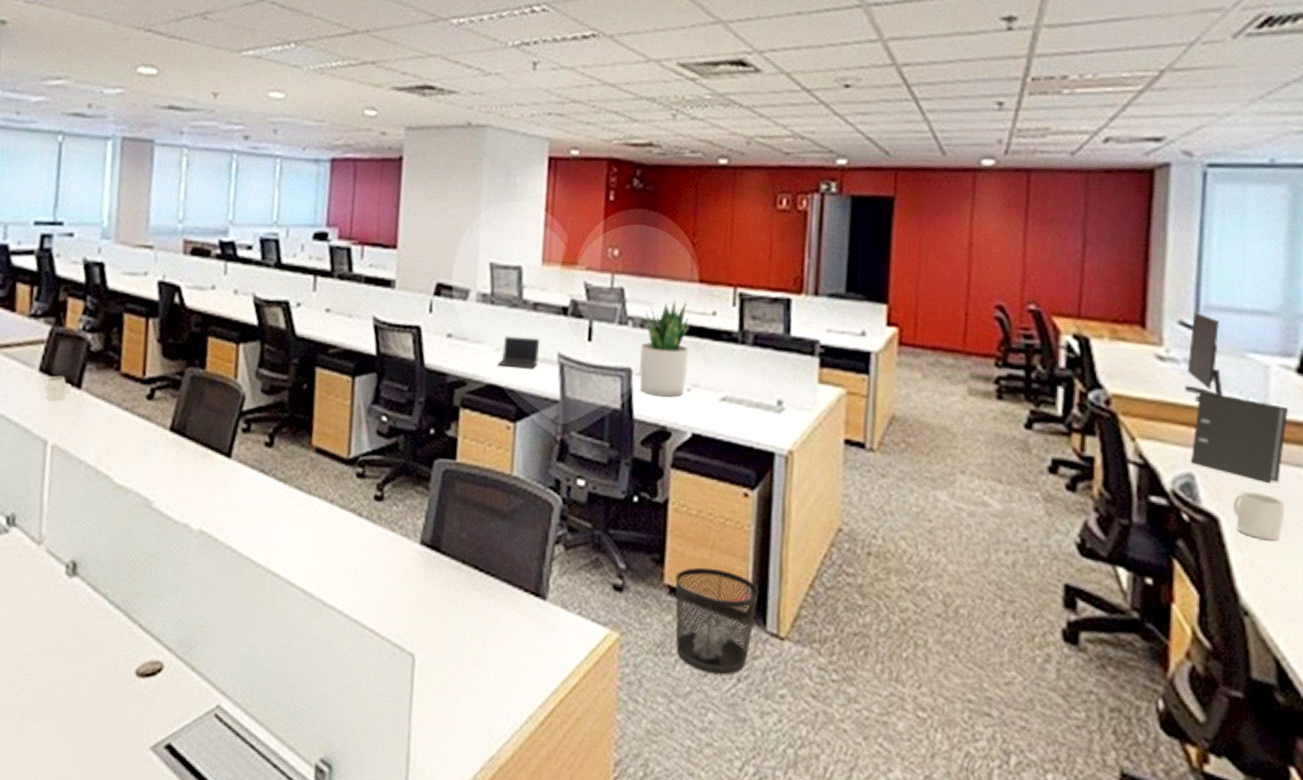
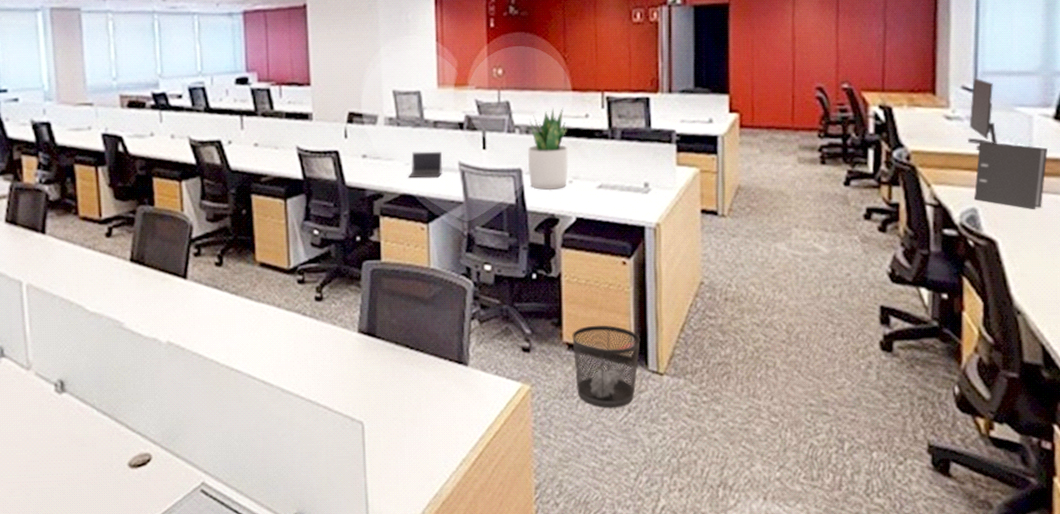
mug: present [45,375,73,401] -> none [12,224,38,247]
mug: present [1233,491,1284,541] -> none [1007,218,1046,255]

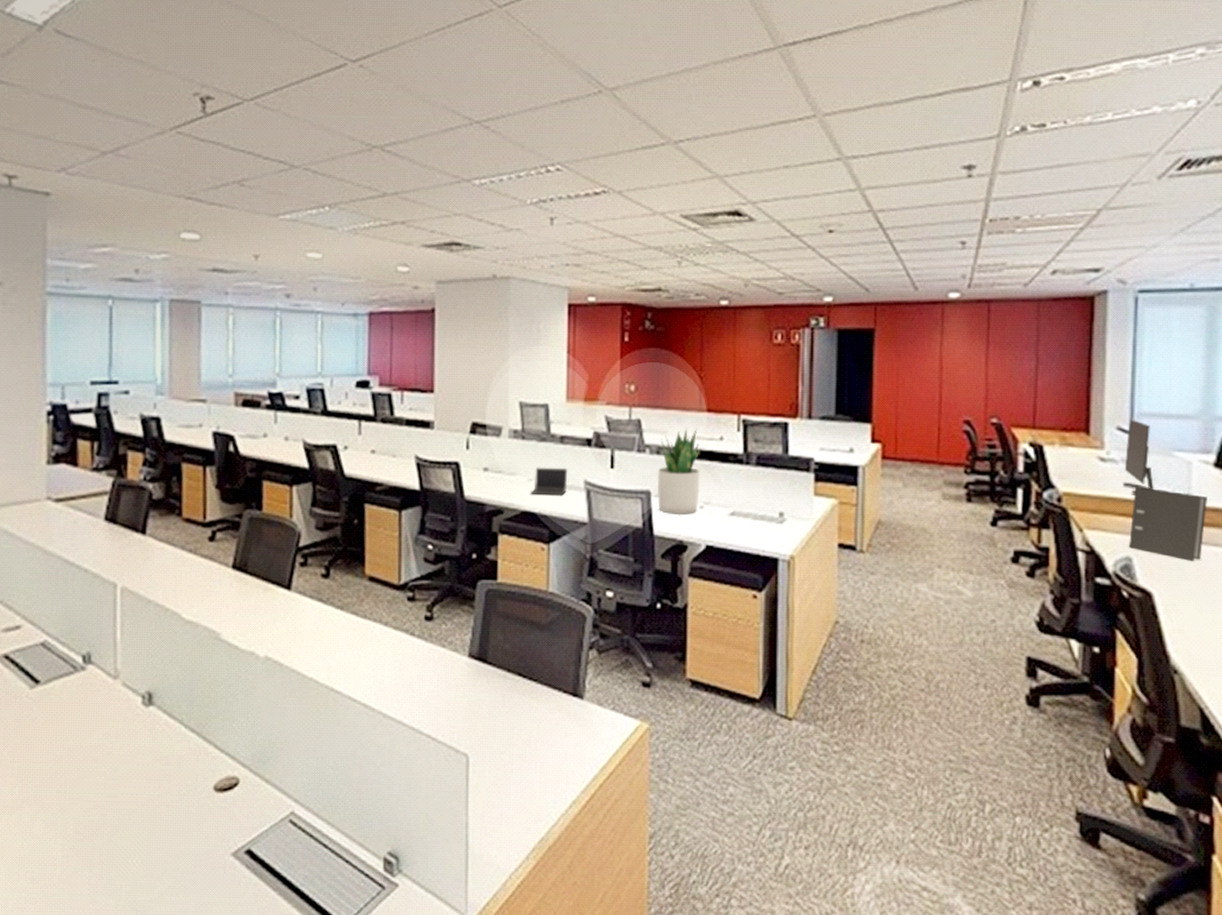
waste bin: present [572,325,641,408] -> none [696,662,769,753]

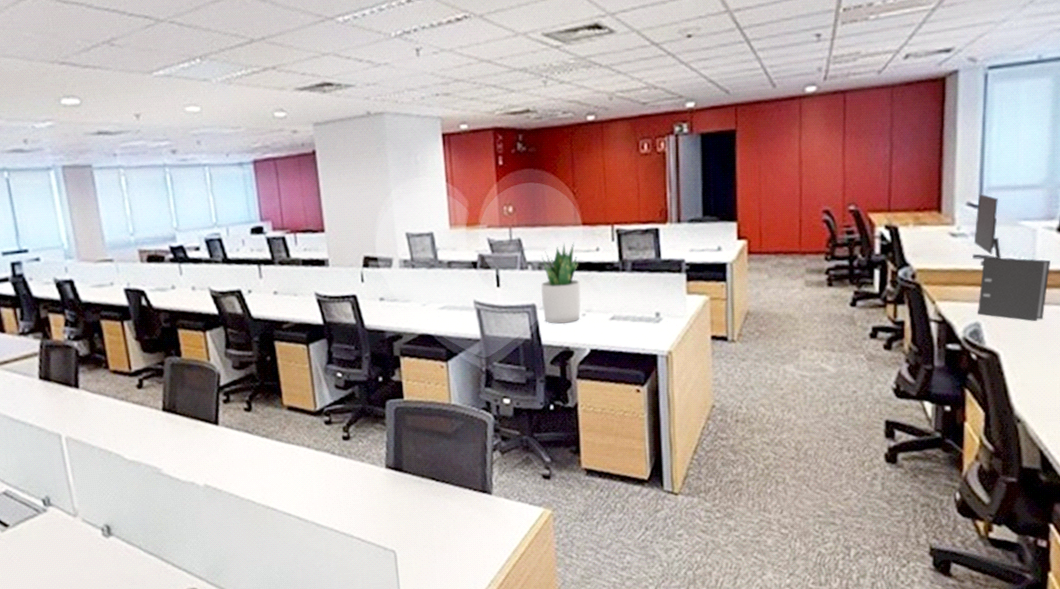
laptop computer: present [531,467,568,496] -> none [426,290,459,318]

